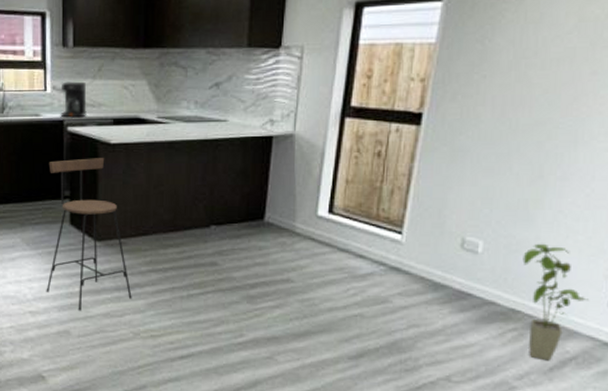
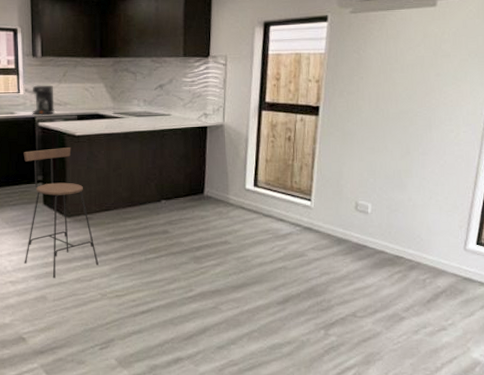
house plant: present [522,243,588,361] -> none [401,203,450,295]

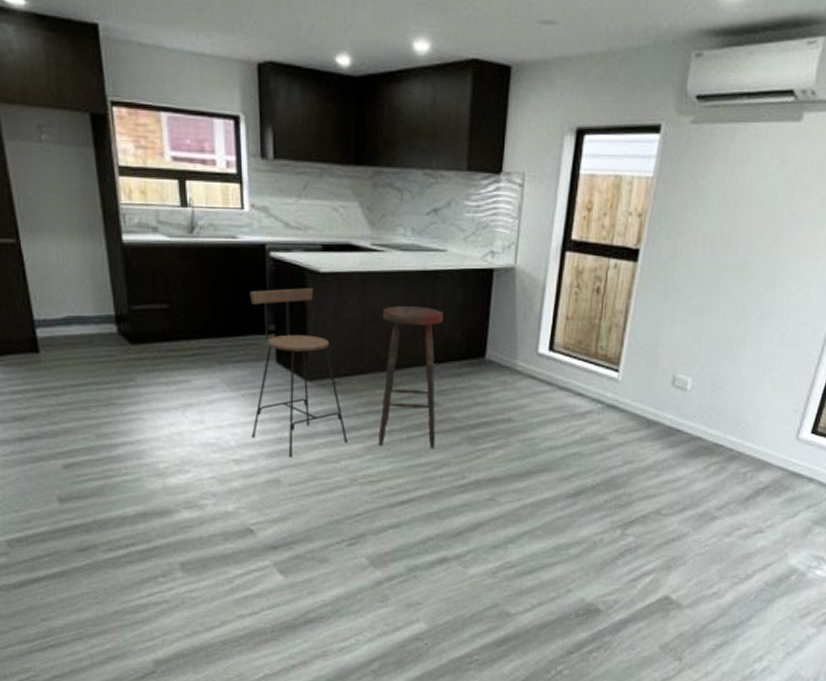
coffee maker: present [32,85,55,115] -> none [261,199,292,242]
bar stool: none [122,157,170,267] -> present [378,306,444,448]

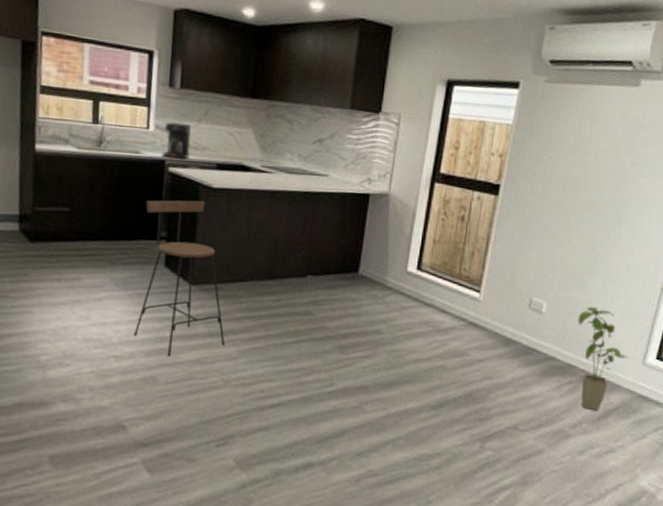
coffee maker: none [261,199,292,242] -> present [162,122,191,159]
bar stool: present [378,306,444,448] -> none [254,221,323,355]
house plant: none [726,380,780,491] -> present [578,306,628,411]

